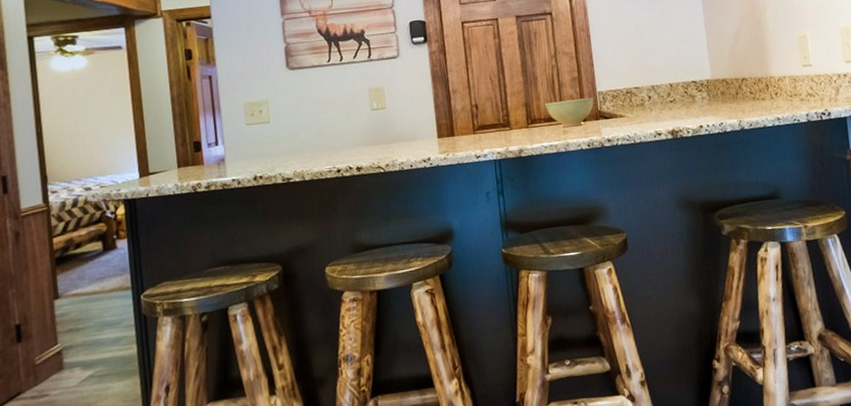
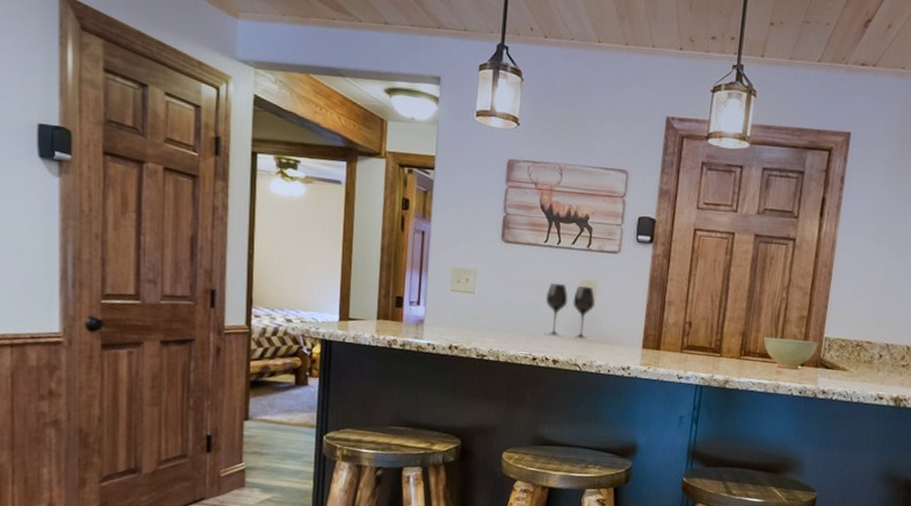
wine glass: none [338,92,389,147] -> present [543,283,595,340]

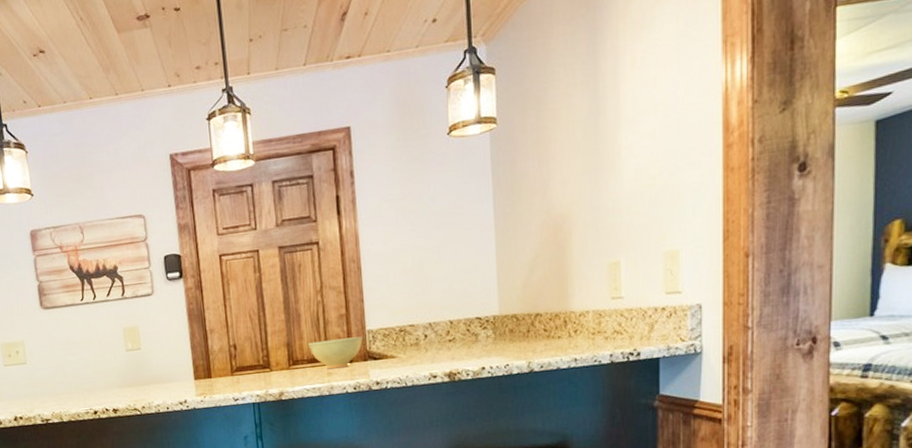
wine glass: present [543,283,595,340] -> none [93,332,144,388]

